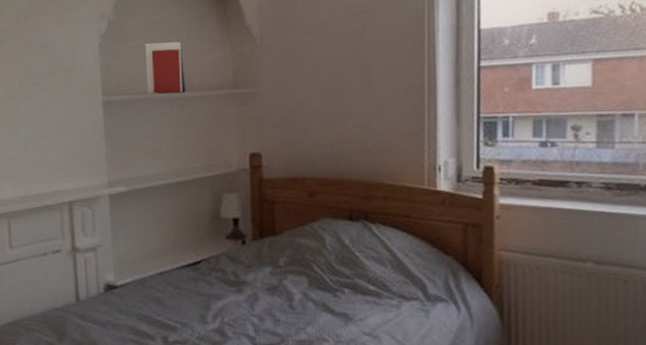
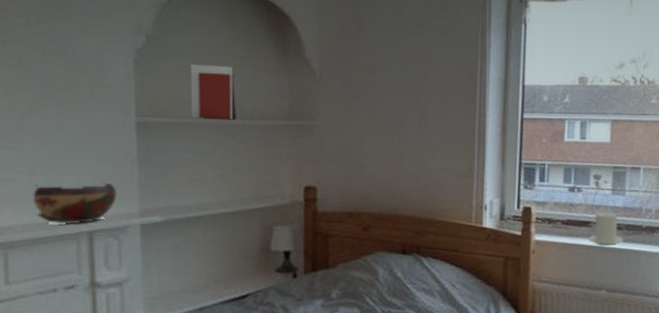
decorative bowl: none [27,157,90,195] -> present [33,182,117,223]
candle: none [567,168,615,209] -> present [588,211,624,246]

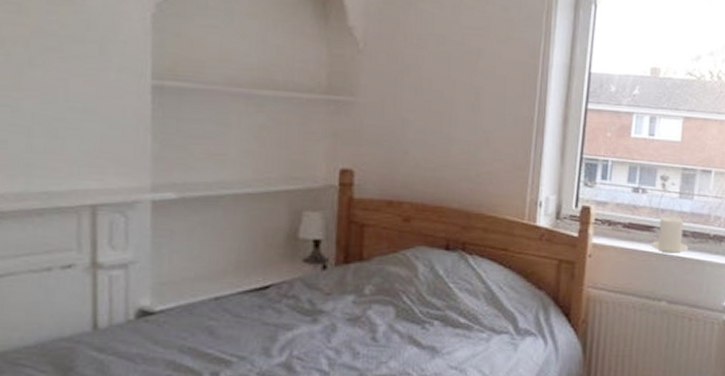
decorative bowl: present [33,182,117,223] -> none [28,149,126,195]
books: present [190,64,237,120] -> none [215,24,268,90]

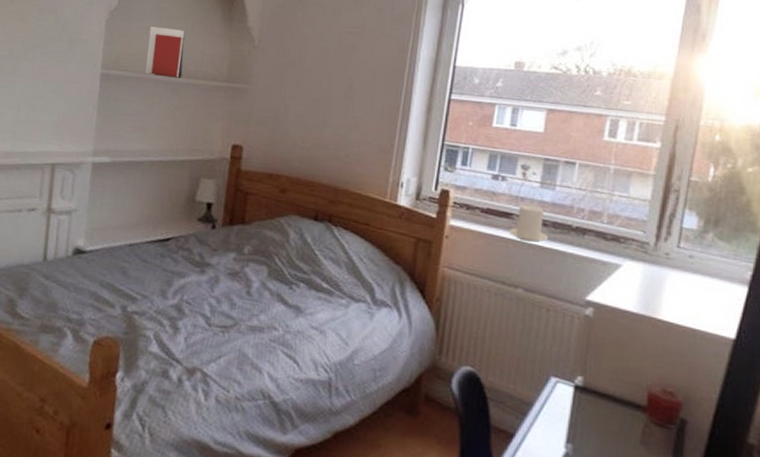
books: none [215,24,268,90] -> present [145,26,185,78]

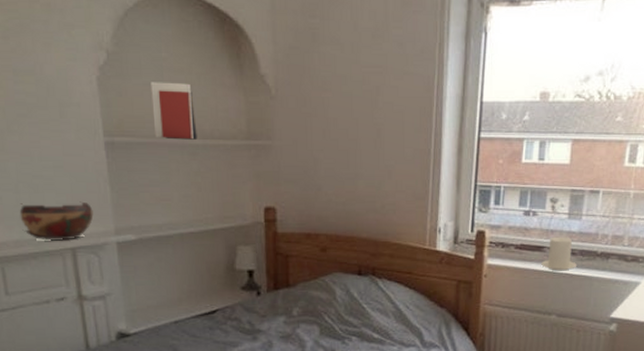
decorative bowl: none [14,119,78,156] -> present [19,201,94,240]

